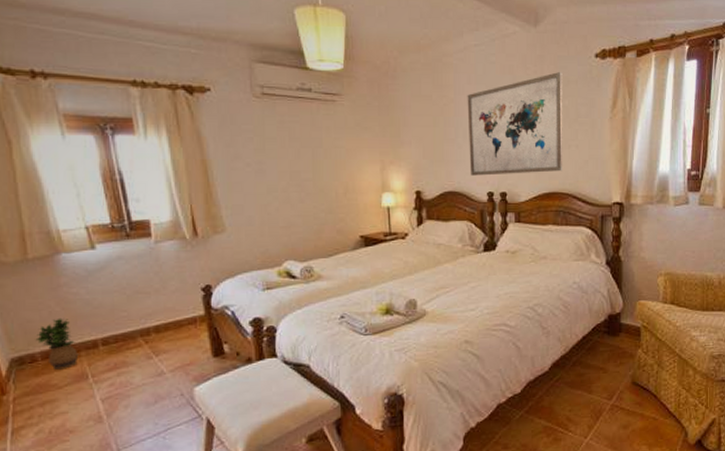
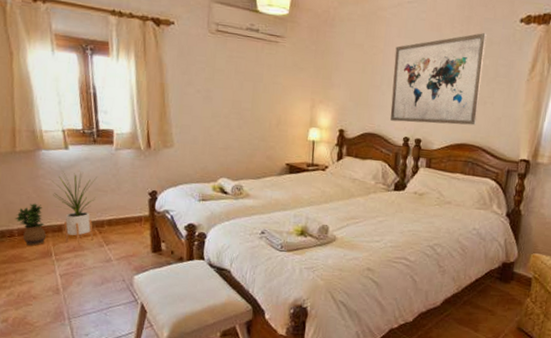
house plant: none [76,273,139,360] -> present [50,171,98,244]

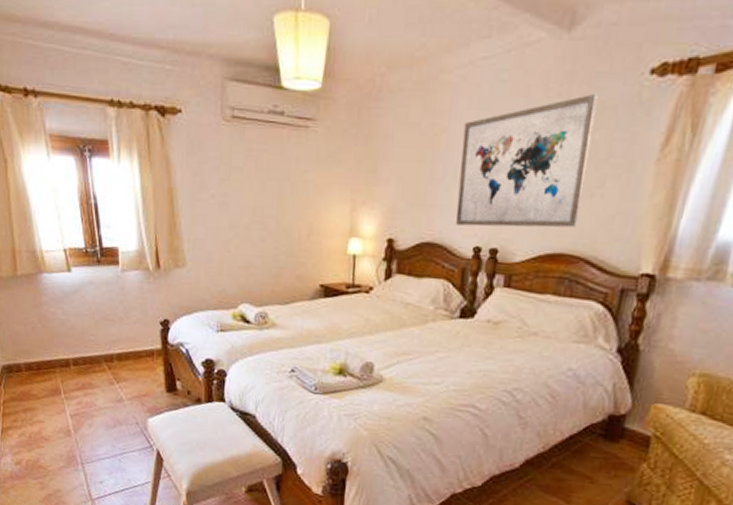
potted plant: present [15,203,47,246] -> none [21,334,54,382]
house plant: present [50,171,98,244] -> none [54,297,104,381]

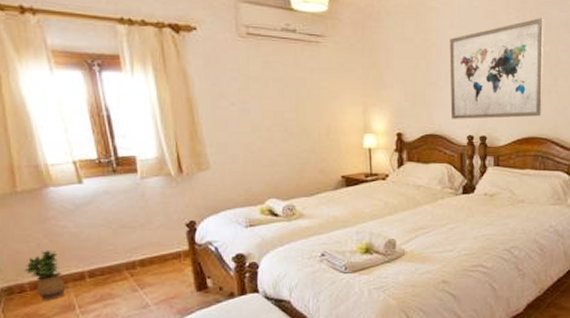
potted plant: none [21,334,54,382] -> present [24,250,66,300]

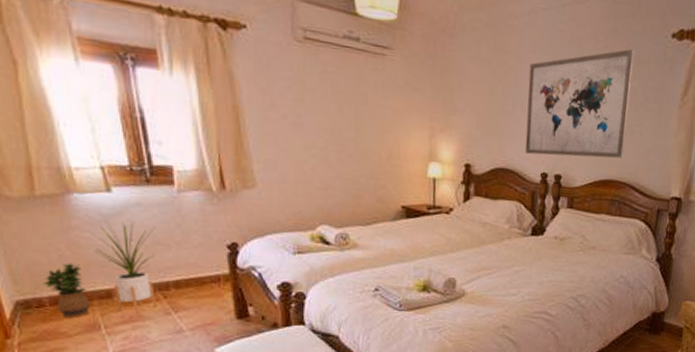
house plant: none [64,207,125,292] -> present [89,220,157,313]

